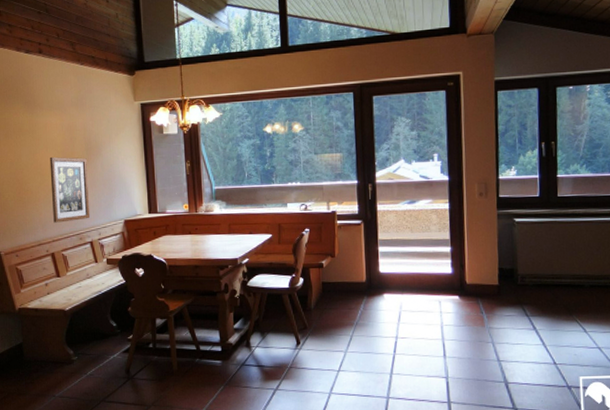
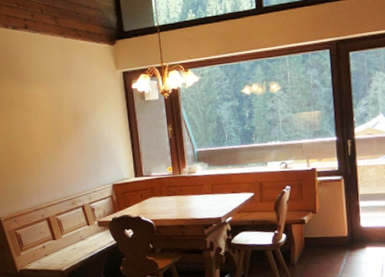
wall art: present [49,156,91,223] -> none [40,126,81,189]

